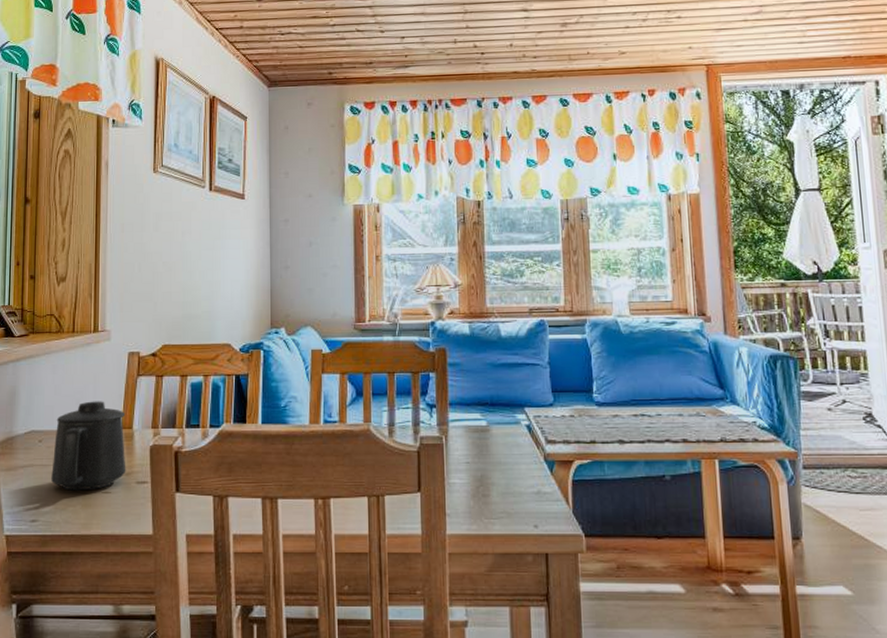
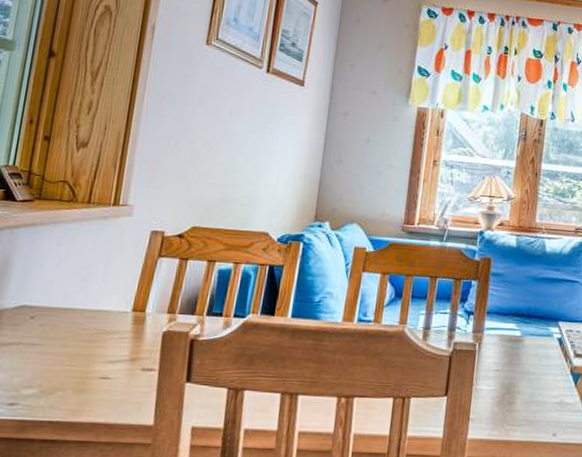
mug: present [51,401,126,491] -> none [40,279,139,375]

